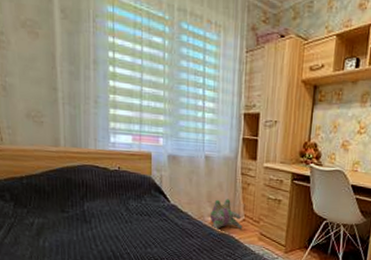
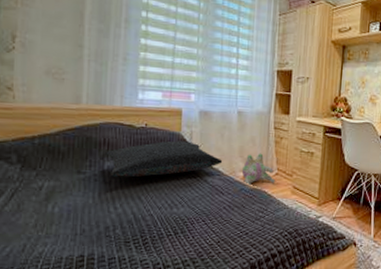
pillow: none [85,184,192,218] -> present [106,140,223,177]

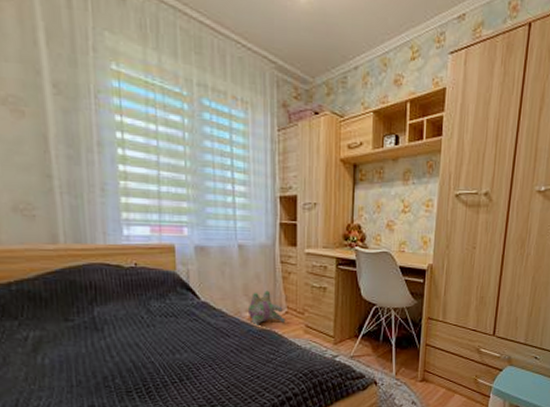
pillow: present [106,140,223,177] -> none [93,281,226,323]

